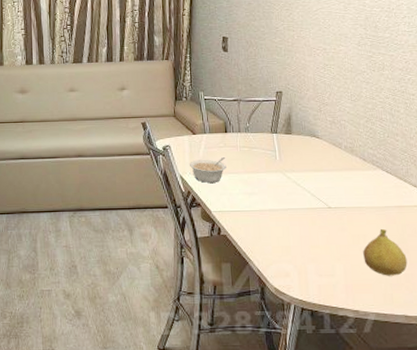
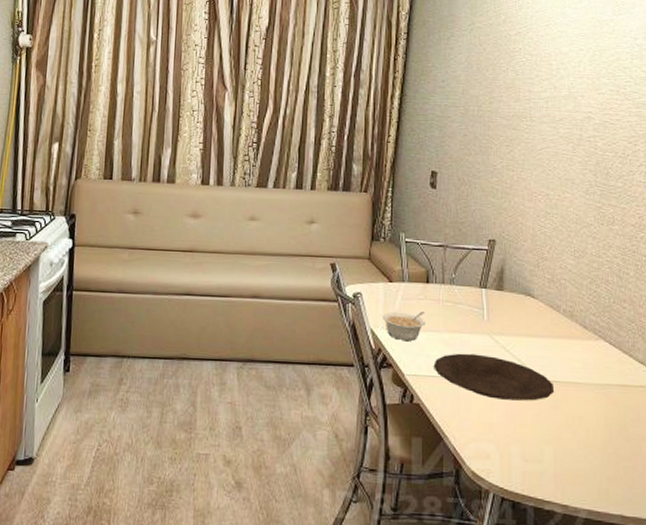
plate: none [236,189,342,226] -> present [433,353,555,401]
fruit: present [363,228,408,276] -> none [577,409,628,468]

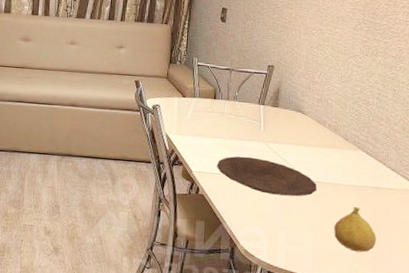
legume: present [383,311,425,341] -> none [177,121,212,145]
fruit: none [577,409,628,468] -> present [334,206,376,253]

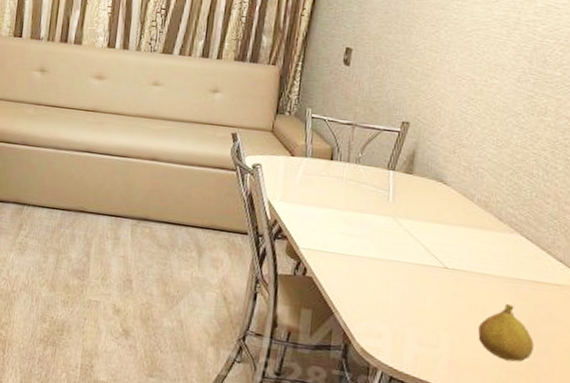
plate: present [217,156,317,197] -> none [330,232,459,287]

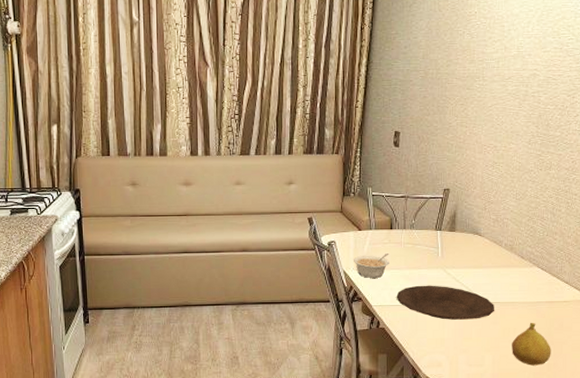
legume: none [281,185,327,216] -> present [354,254,389,278]
plate: none [330,232,459,287] -> present [396,285,495,320]

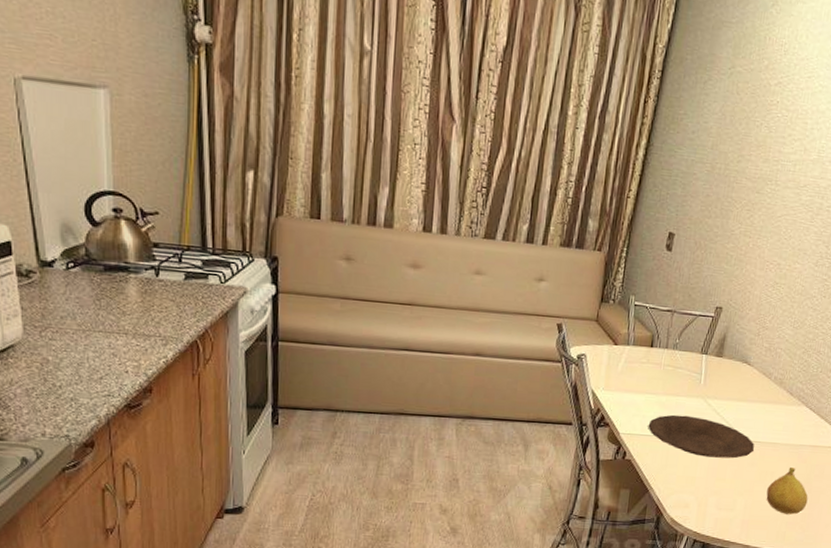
legume: present [354,254,389,278] -> none [605,374,646,402]

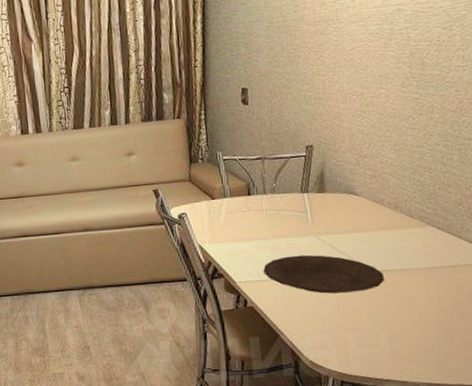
fruit: present [766,466,808,515] -> none [411,291,463,343]

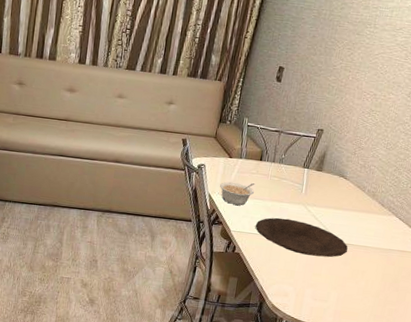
legume: none [209,223,251,252] -> present [220,181,255,205]

